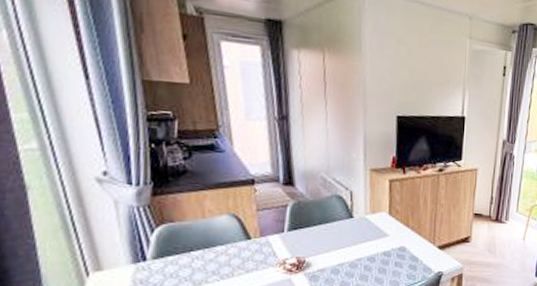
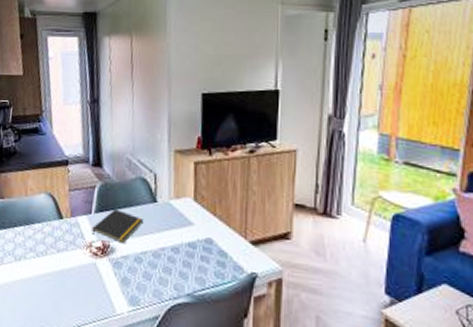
notepad: none [285,226,341,258] -> present [91,209,145,244]

